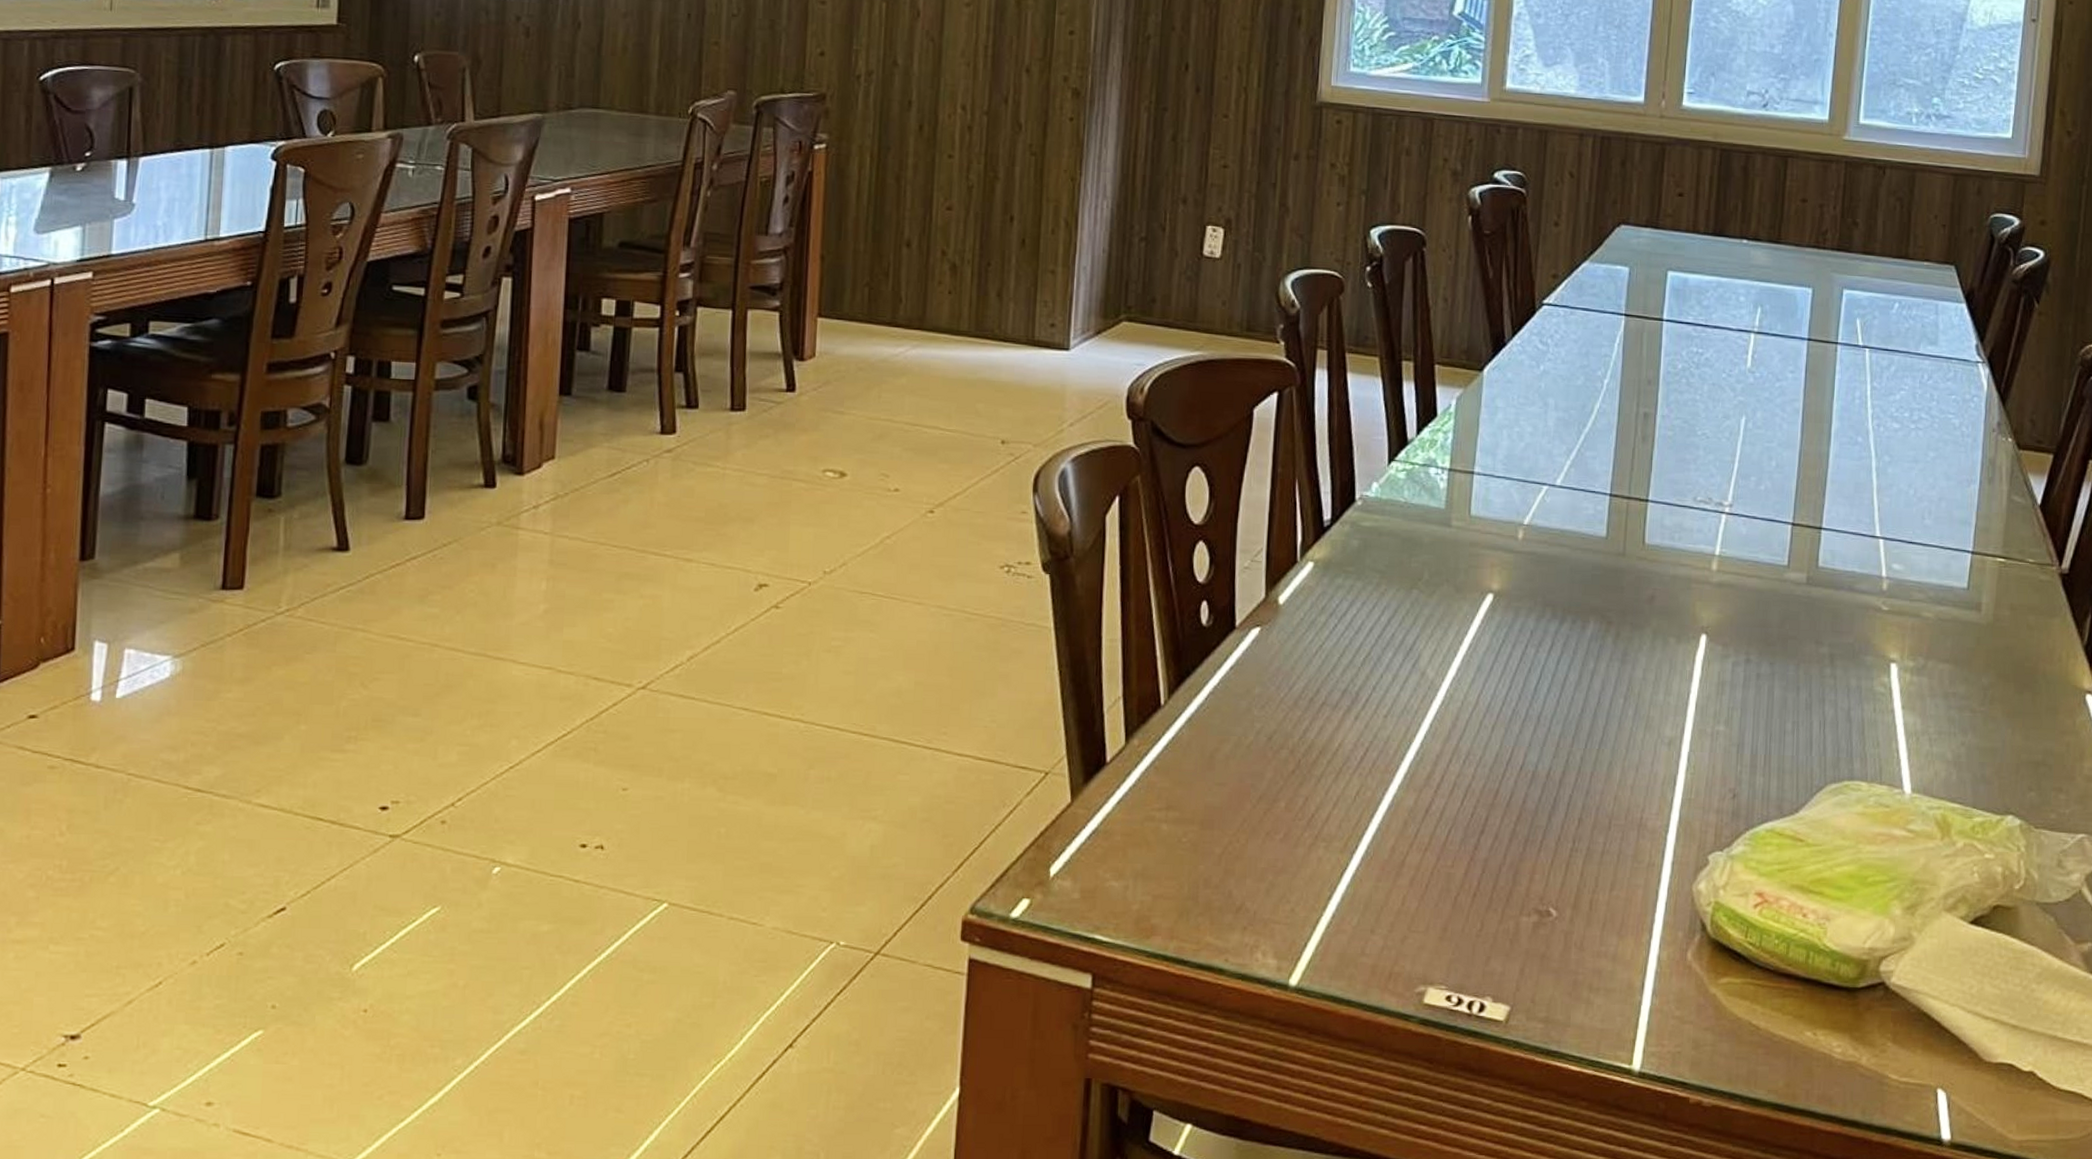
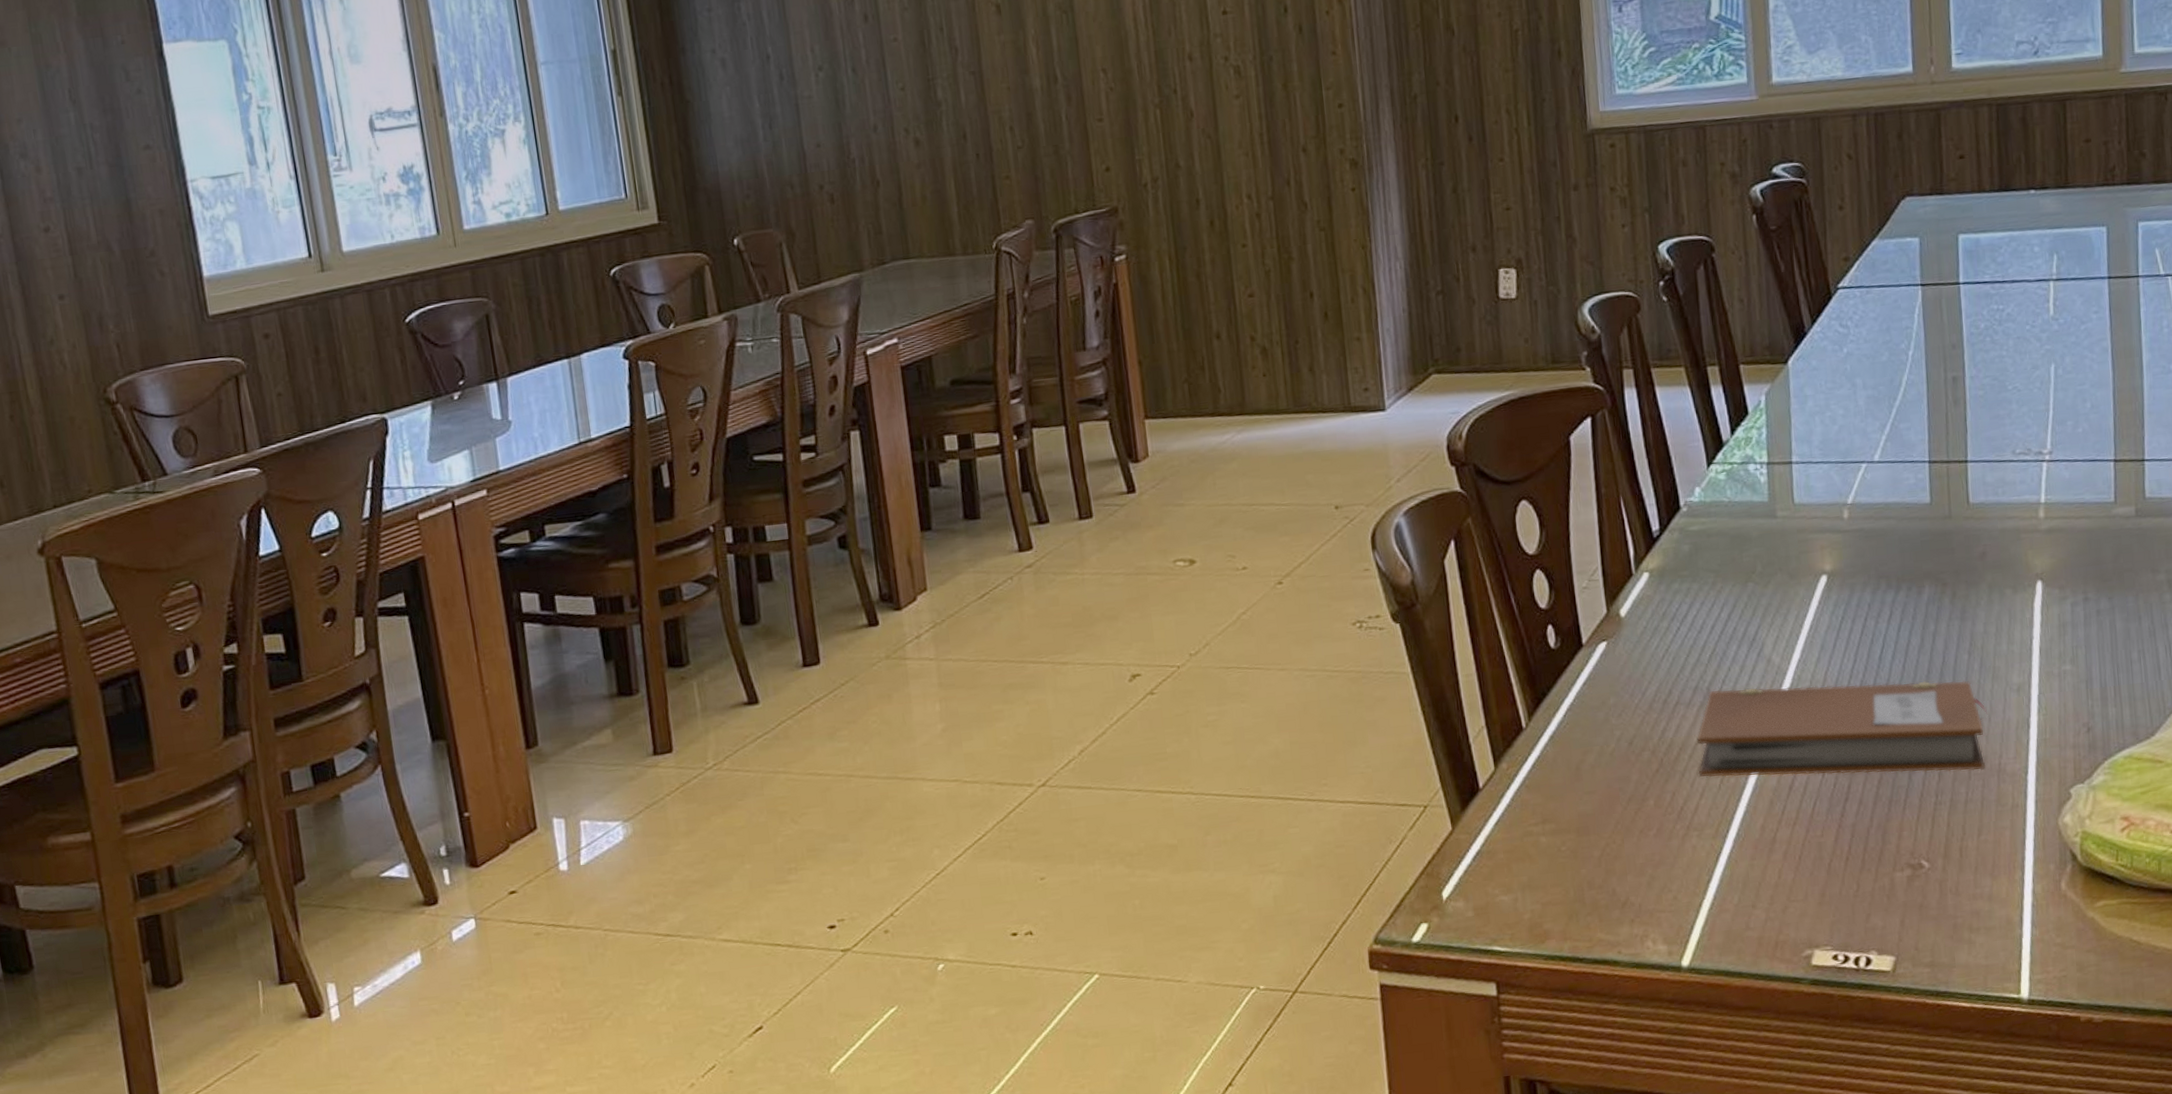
notebook: none [1335,696,1635,821] -> present [1697,680,1987,778]

